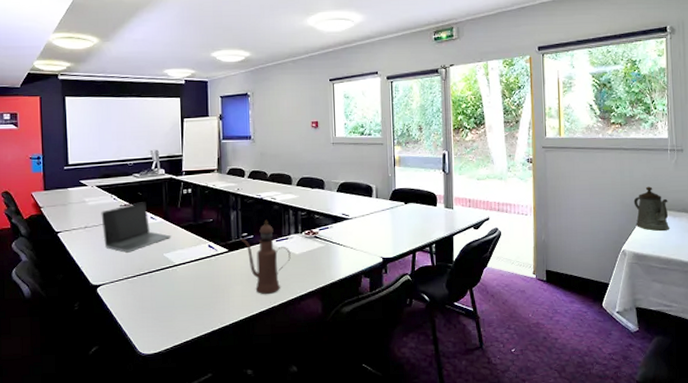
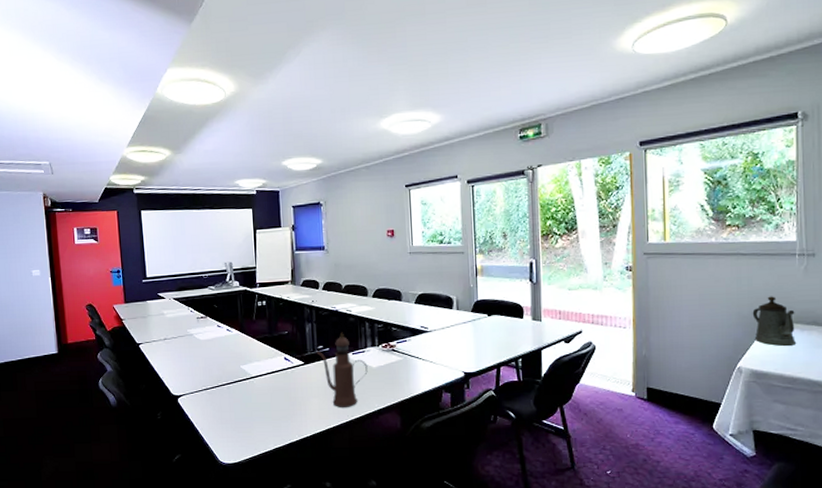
laptop: present [101,202,171,253] -> none [179,314,248,364]

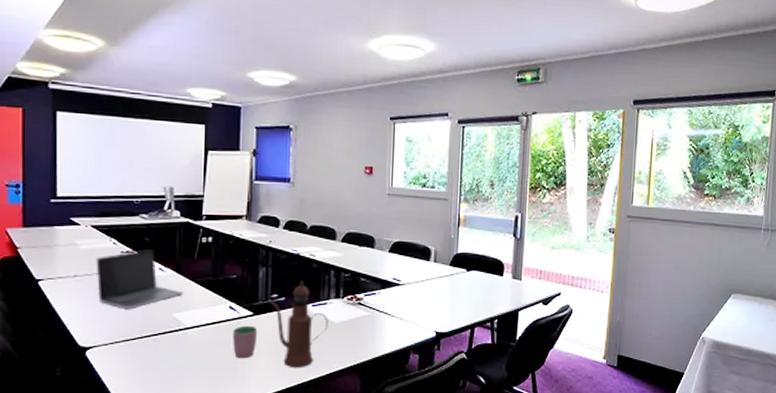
laptop: none [179,314,248,364] -> present [96,249,184,310]
cup: none [289,373,309,401] -> present [233,325,258,359]
coffee pot: present [752,296,796,346] -> none [719,268,756,318]

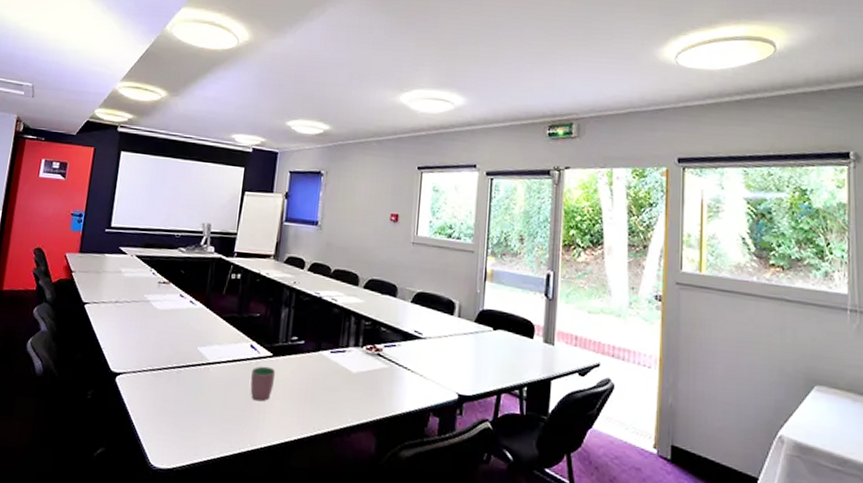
laptop: present [96,249,184,310] -> none [133,281,210,339]
coffeepot: present [269,279,329,369] -> none [289,324,346,418]

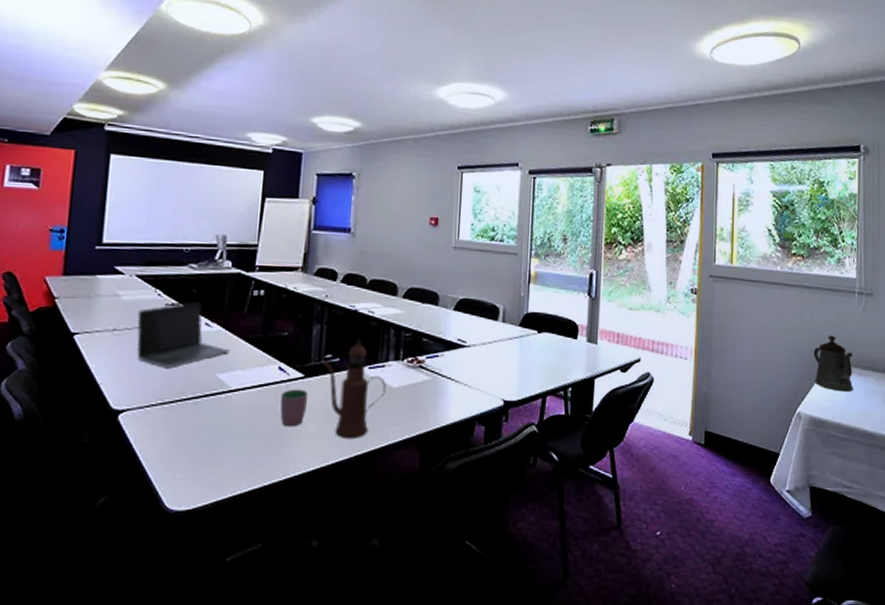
laptop: none [133,281,210,339] -> present [137,302,230,369]
coffeepot: none [289,324,346,418] -> present [322,338,386,439]
coffee pot: none [797,354,847,418] -> present [813,335,853,391]

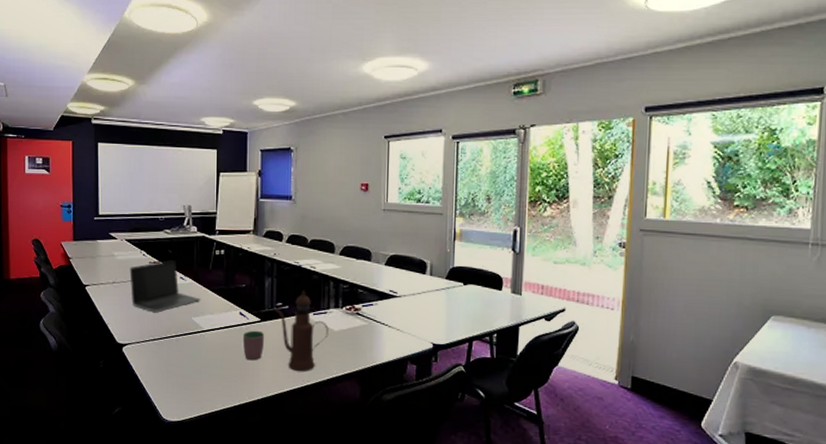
coffee pot: present [813,335,853,391] -> none [755,287,803,343]

